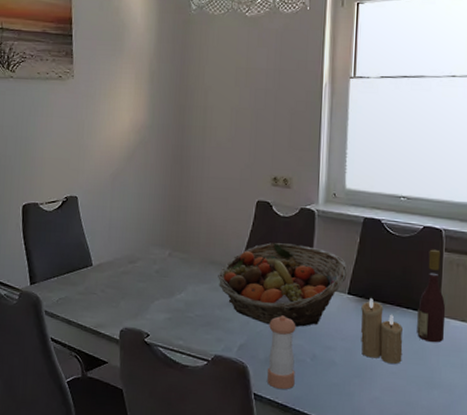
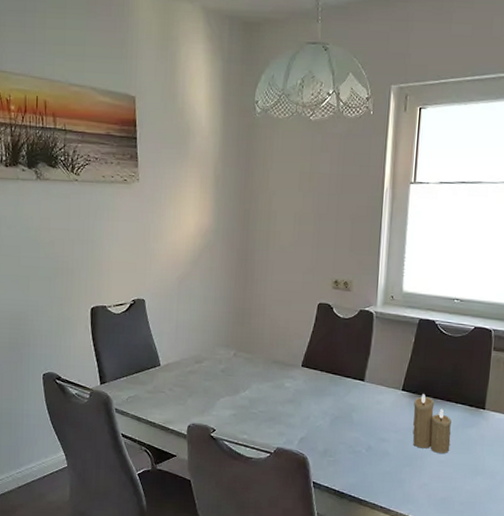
fruit basket: present [218,243,348,327] -> none [280,343,402,421]
pepper shaker: present [267,315,296,389] -> none [325,410,353,478]
wine bottle: present [417,249,446,343] -> none [464,348,492,434]

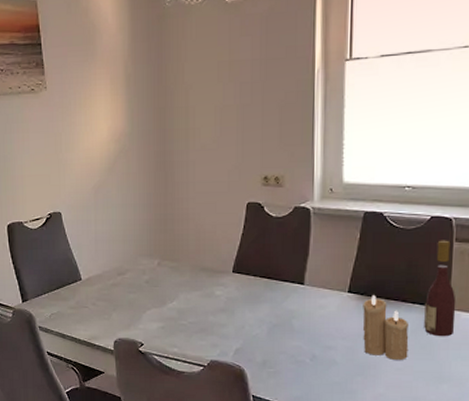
wine bottle: none [464,348,492,434] -> present [424,240,456,337]

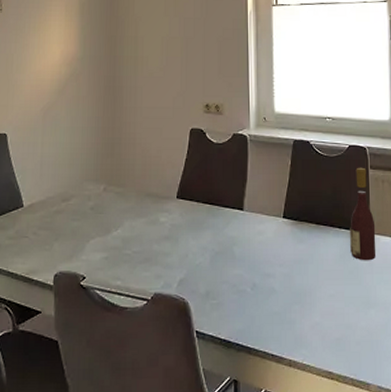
candle: present [363,295,410,360] -> none [297,220,339,286]

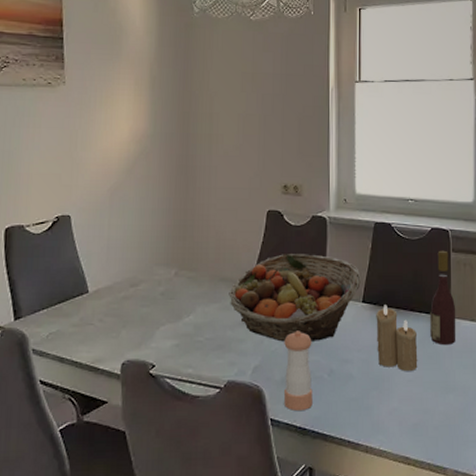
fruit basket: none [154,170,281,256] -> present [229,254,361,342]
pepper shaker: none [208,245,236,323] -> present [284,330,313,410]
candle: none [297,220,339,286] -> present [376,305,418,371]

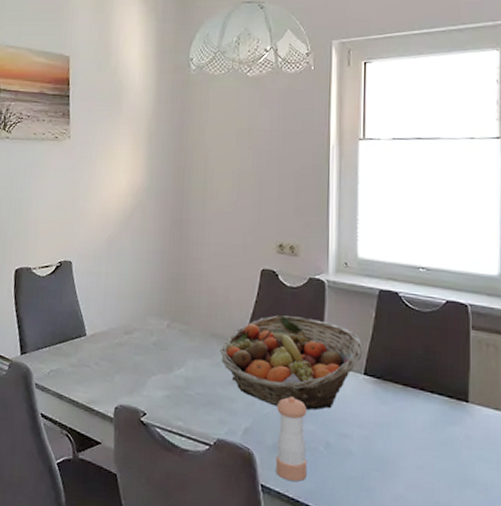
candle: present [376,305,418,371] -> none [379,380,429,457]
wine bottle: present [430,250,456,346] -> none [444,326,476,434]

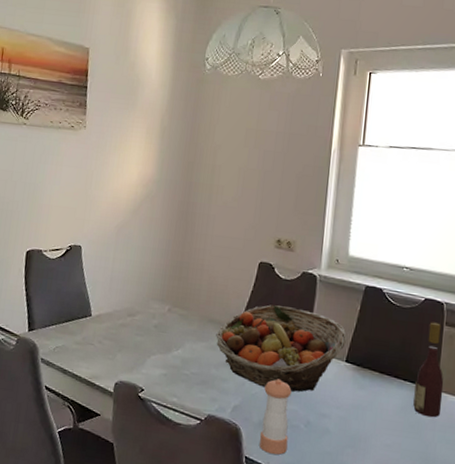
wine bottle: none [444,326,476,434] -> present [413,322,444,418]

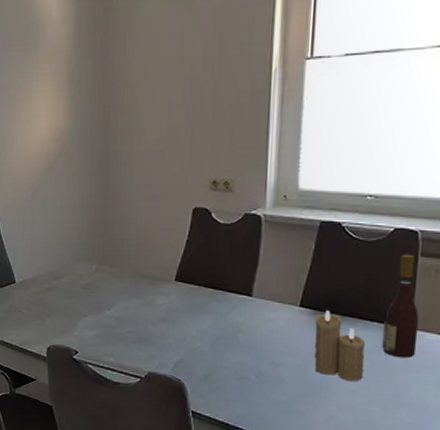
fruit basket: present [216,305,347,392] -> none [150,253,300,342]
pepper shaker: present [259,378,292,455] -> none [207,330,239,407]
candle: none [356,367,400,437] -> present [314,310,366,381]

